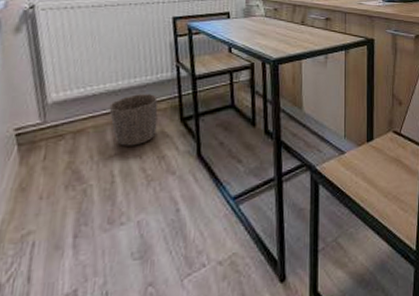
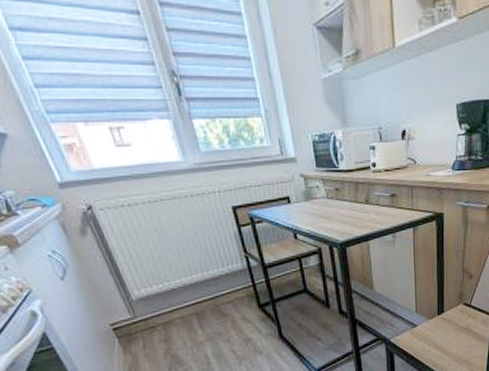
waste basket: present [109,94,158,146] -> none [190,285,238,333]

